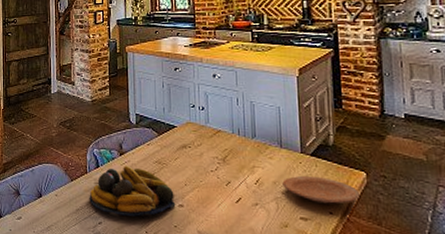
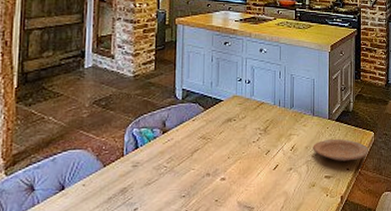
fruit bowl: present [89,166,176,216] -> none [124,144,218,198]

